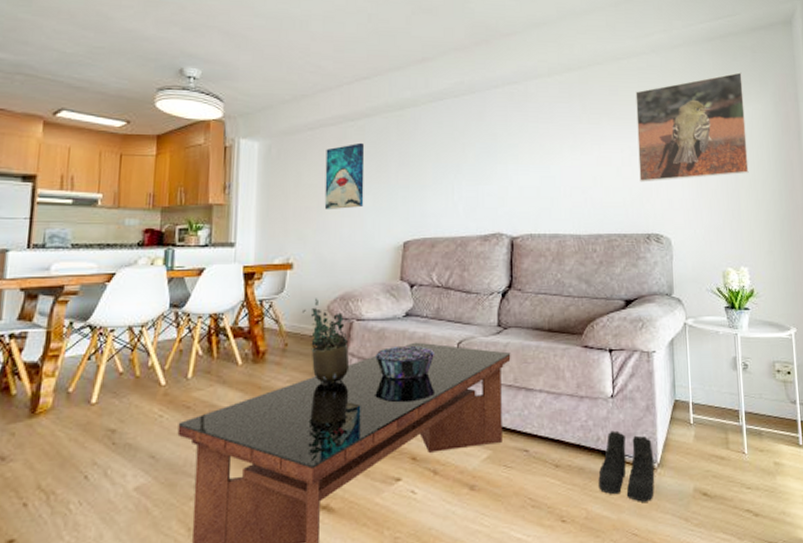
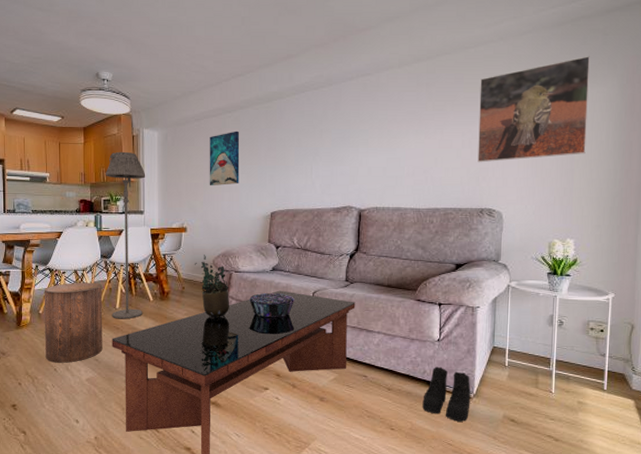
stool: none [71,342,168,467] -> present [44,282,103,363]
floor lamp: none [180,166,240,394] -> present [106,151,146,319]

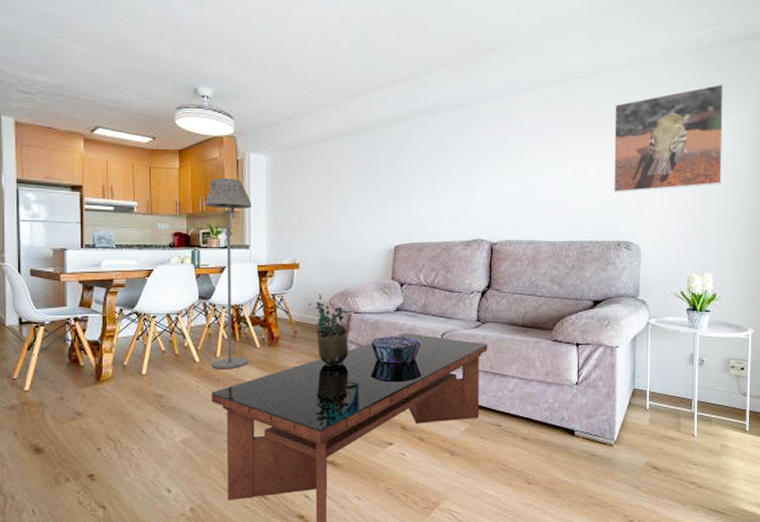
stool: present [44,282,103,363] -> none [129,328,201,423]
wall art: present [209,131,240,185] -> none [325,156,359,216]
boots: present [422,366,471,422] -> none [561,412,612,471]

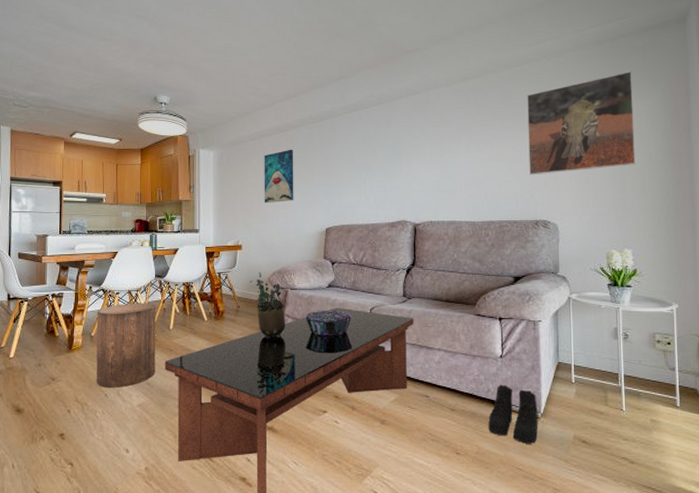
stool: none [129,328,201,423] -> present [96,303,156,388]
floor lamp: present [205,177,252,370] -> none [162,171,202,341]
wall art: none [325,156,359,216] -> present [264,149,294,203]
boots: none [561,412,612,471] -> present [488,384,539,444]

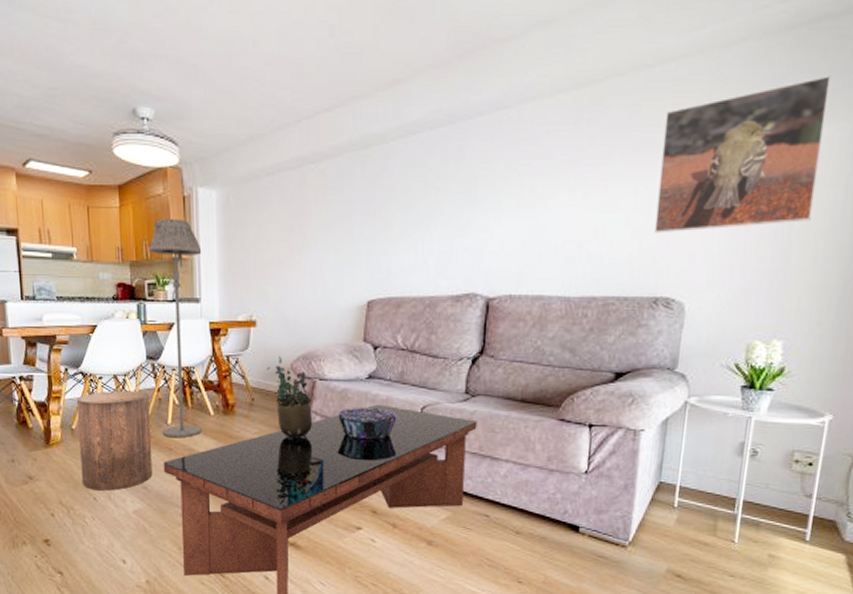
floor lamp: none [162,171,202,341] -> present [149,218,202,438]
wall art: present [264,149,294,203] -> none [285,189,327,265]
boots: present [488,384,539,444] -> none [560,505,626,576]

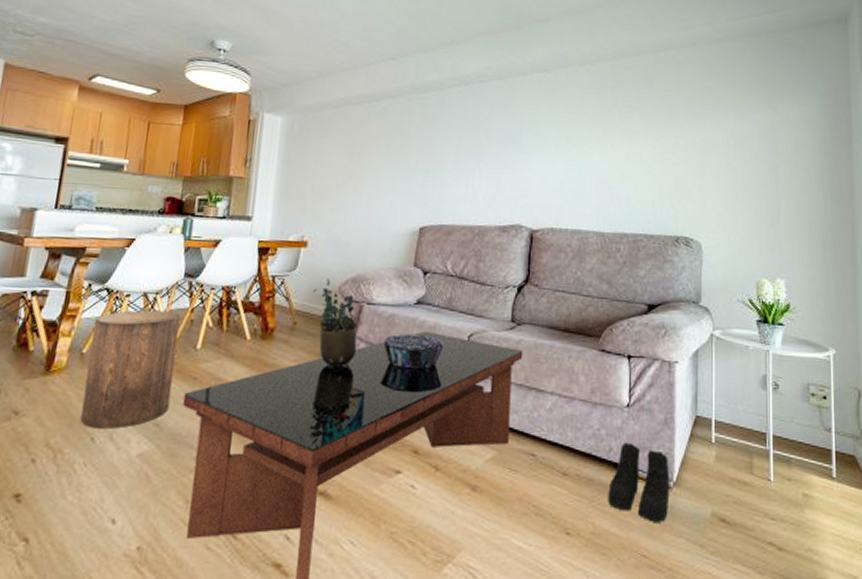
floor lamp: present [149,218,202,438] -> none [188,138,261,366]
boots: none [560,505,626,576] -> present [608,442,670,522]
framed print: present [654,76,831,234] -> none [671,71,791,182]

